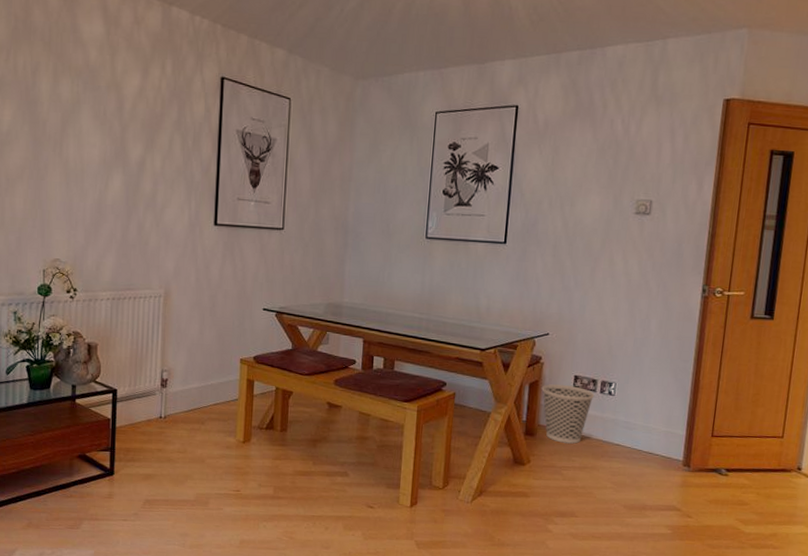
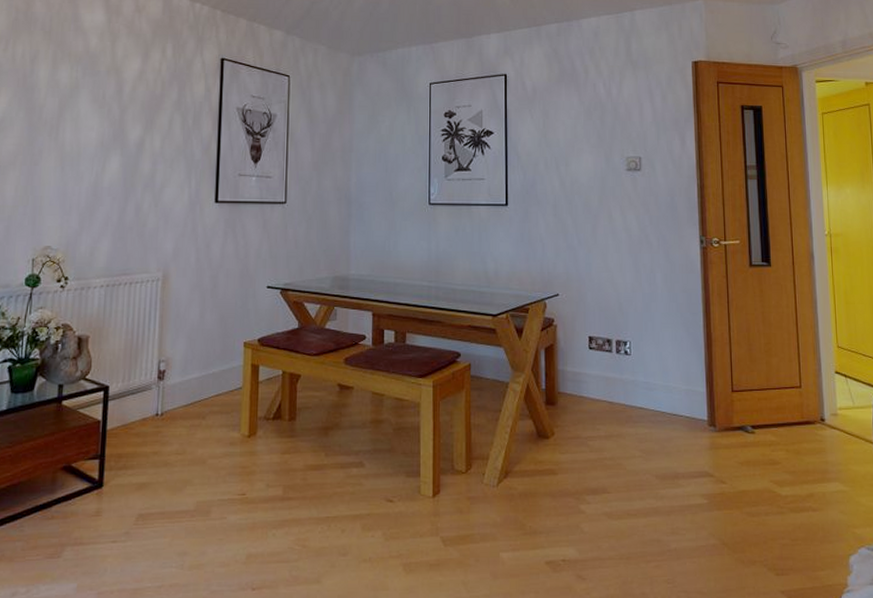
wastebasket: present [541,384,595,444] -> none [557,346,611,410]

